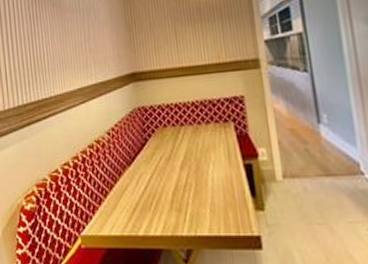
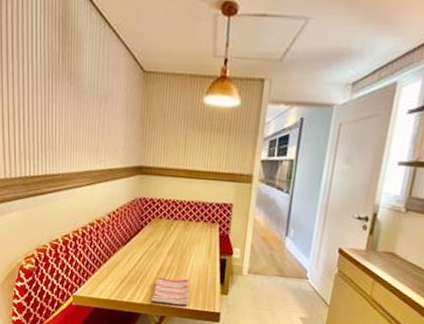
dish towel: none [171,196,217,232] -> present [151,277,190,306]

